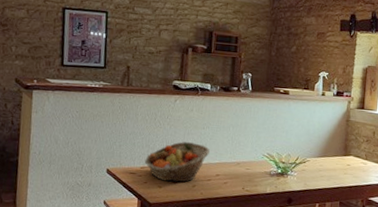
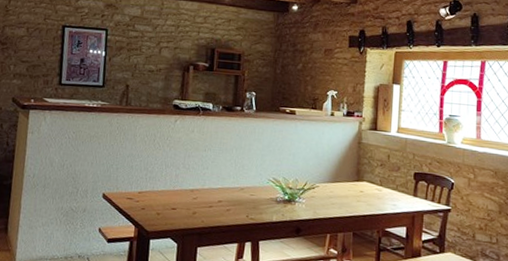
fruit basket: present [145,142,210,183] -> none [143,165,211,209]

